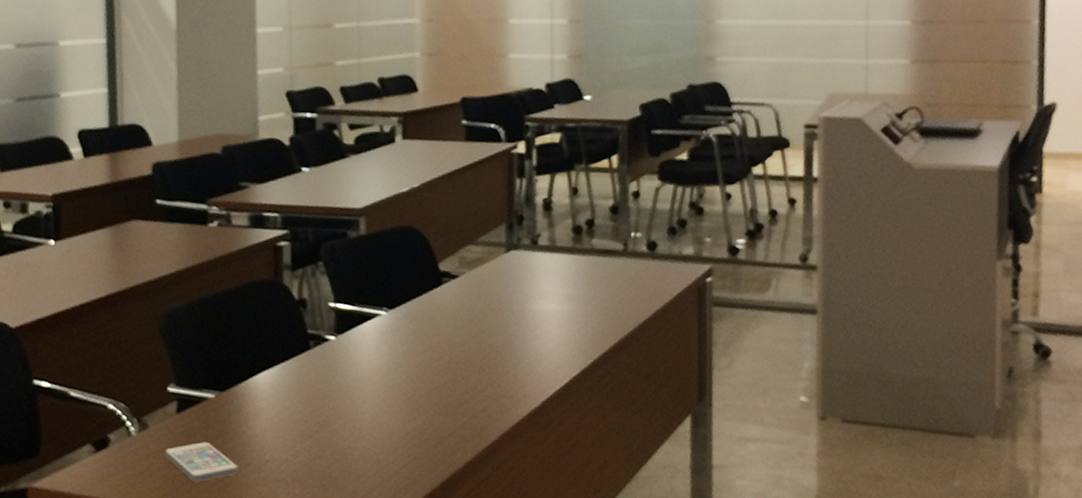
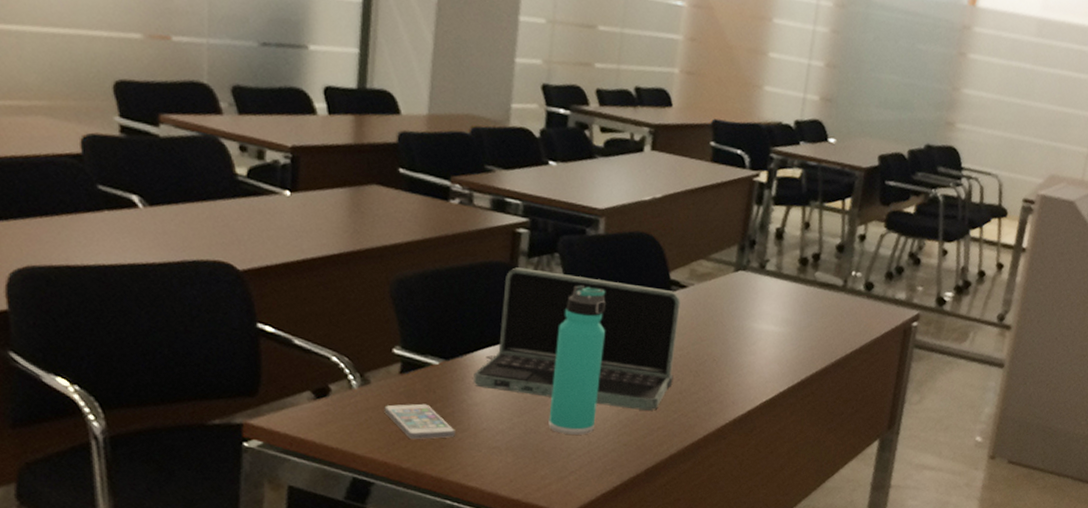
laptop: none [251,282,457,418] -> present [473,267,681,411]
thermos bottle: none [331,291,381,455] -> present [548,285,606,435]

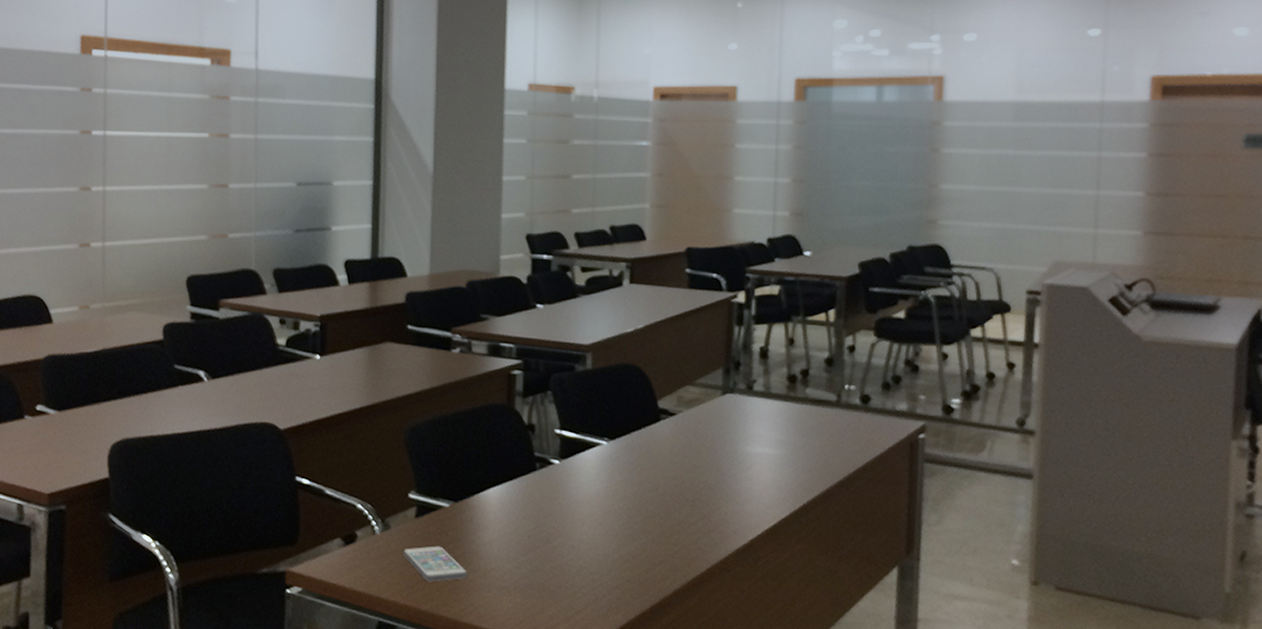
laptop: present [473,267,681,411] -> none [481,408,671,544]
thermos bottle: present [548,285,606,435] -> none [552,421,600,572]

